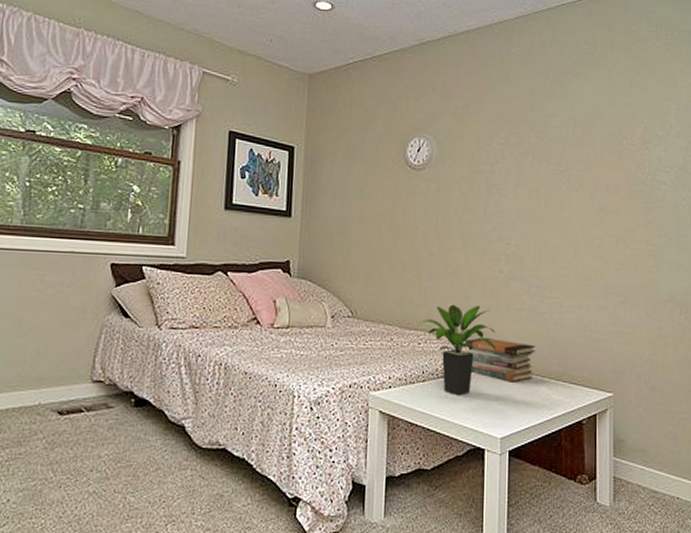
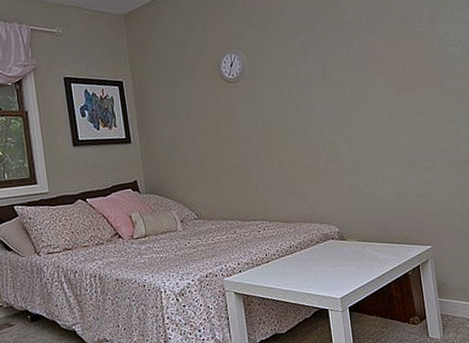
potted plant: present [417,303,497,396] -> none [255,191,326,269]
book stack: present [464,338,536,382] -> none [297,216,361,251]

